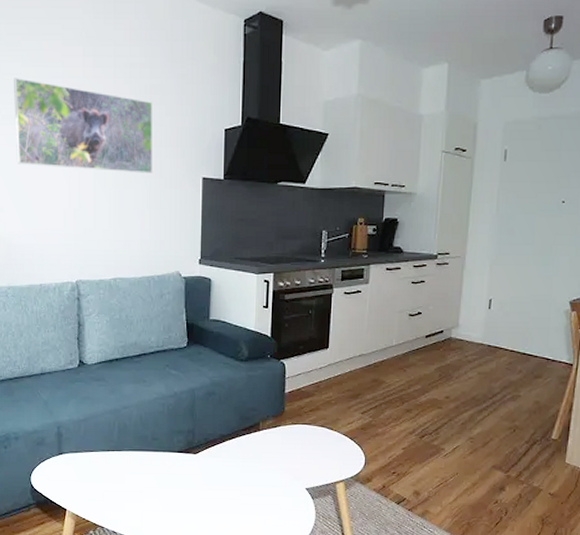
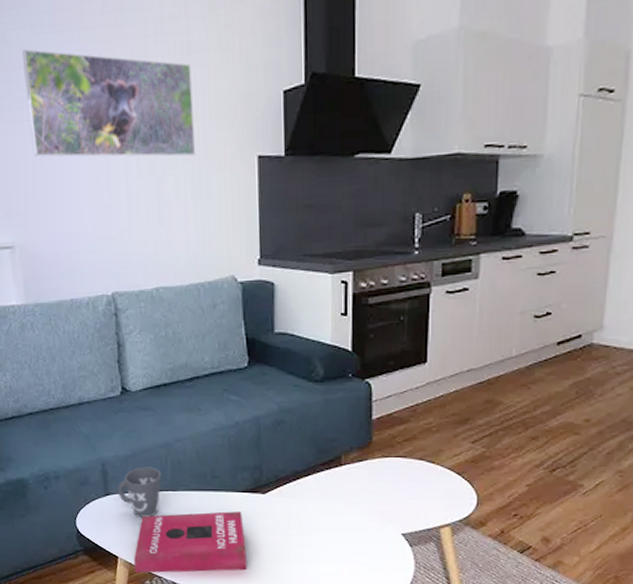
mug: none [69,429,109,475] -> present [117,467,162,519]
book: none [81,469,178,524] -> present [134,511,247,574]

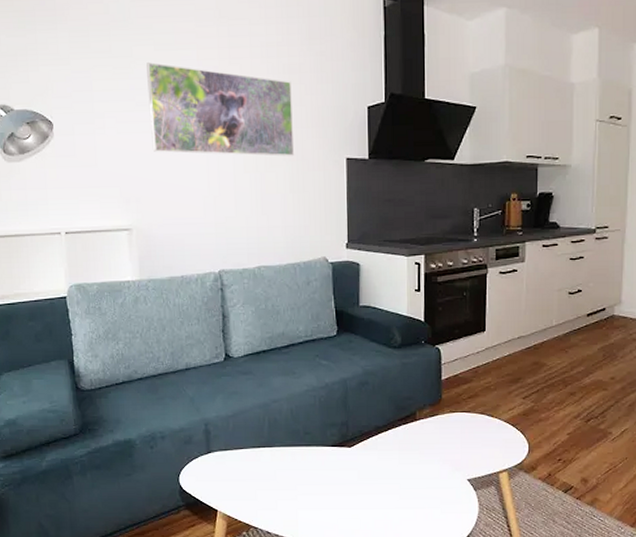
mug: present [117,467,162,519] -> none [218,425,260,474]
book: present [134,511,247,574] -> none [232,464,335,525]

